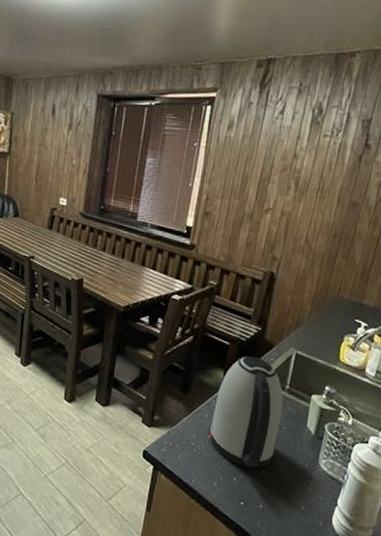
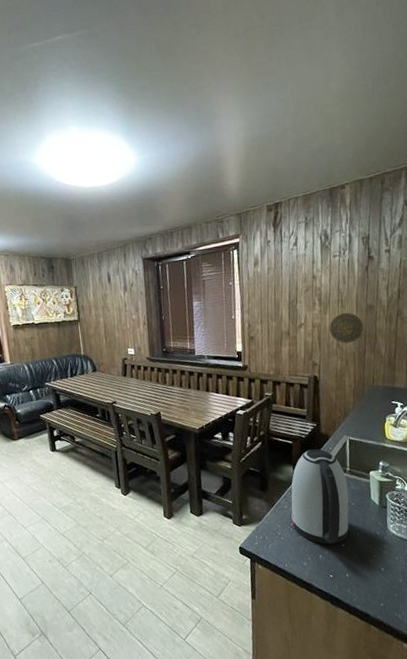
decorative plate: none [300,205,342,242] -> present [329,312,364,344]

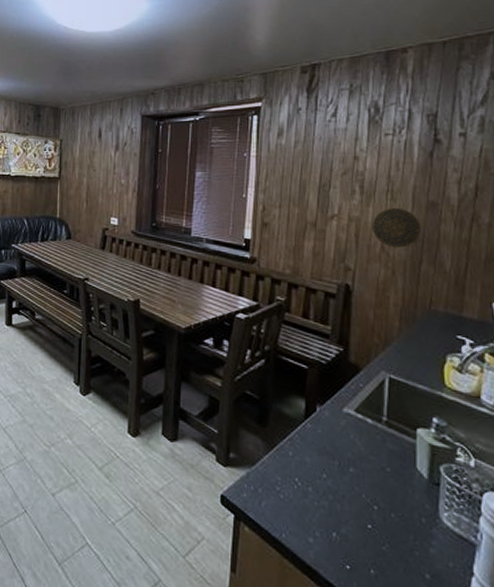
kettle: present [291,449,349,545] -> none [297,381,383,522]

